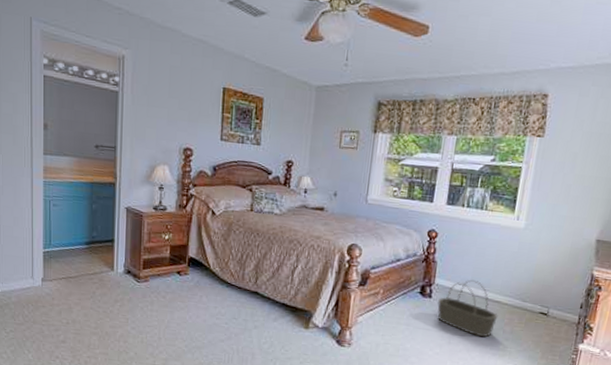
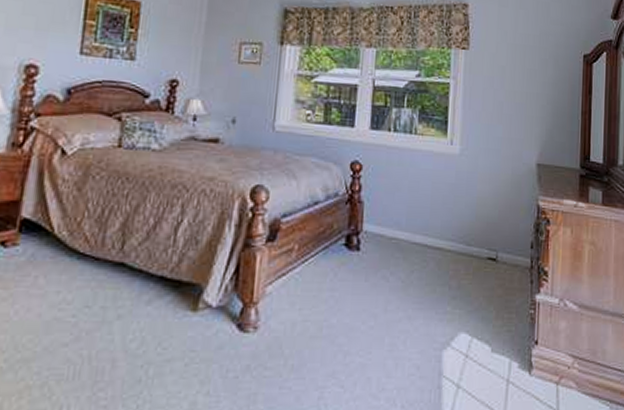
basket: present [437,279,498,338] -> none [368,221,441,298]

